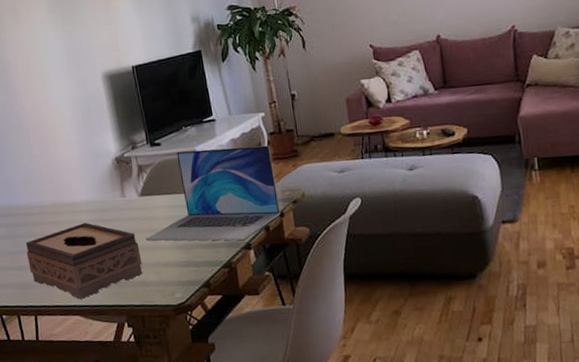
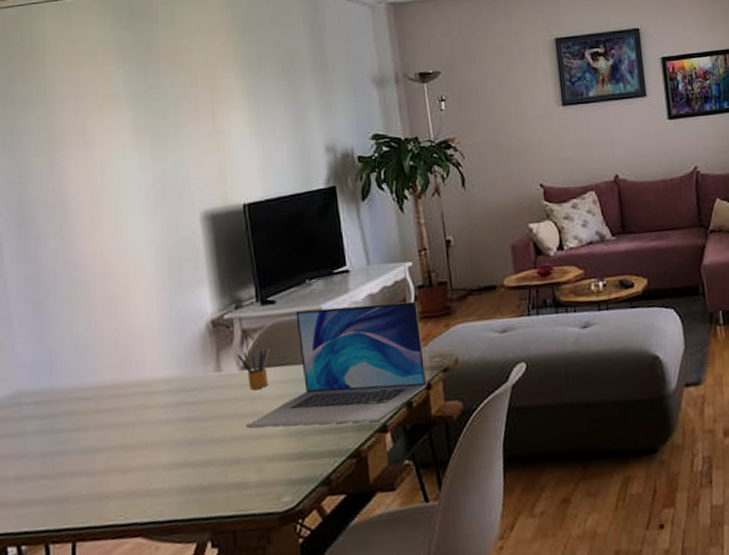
tissue box: present [26,222,142,299] -> none [68,407,239,514]
pencil box: none [135,178,160,212] -> present [237,345,271,390]

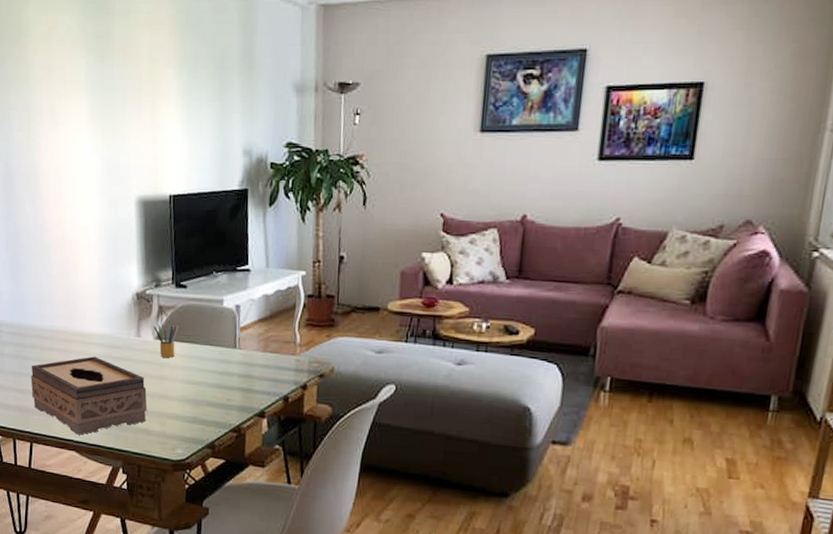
tissue box: none [68,407,239,514] -> present [30,356,147,435]
laptop: present [246,301,427,428] -> none [155,298,305,407]

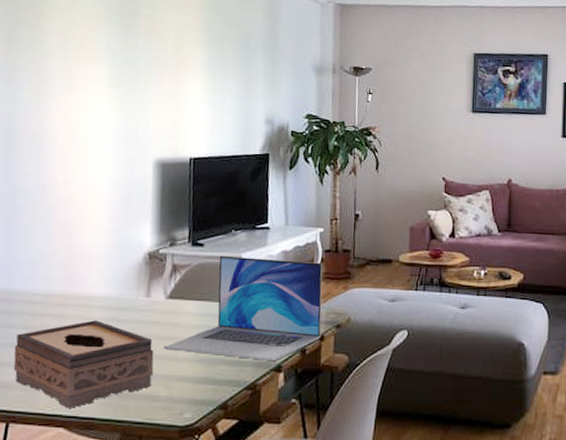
pencil box: present [153,323,180,358] -> none [165,281,195,317]
laptop: none [155,298,305,407] -> present [164,255,322,362]

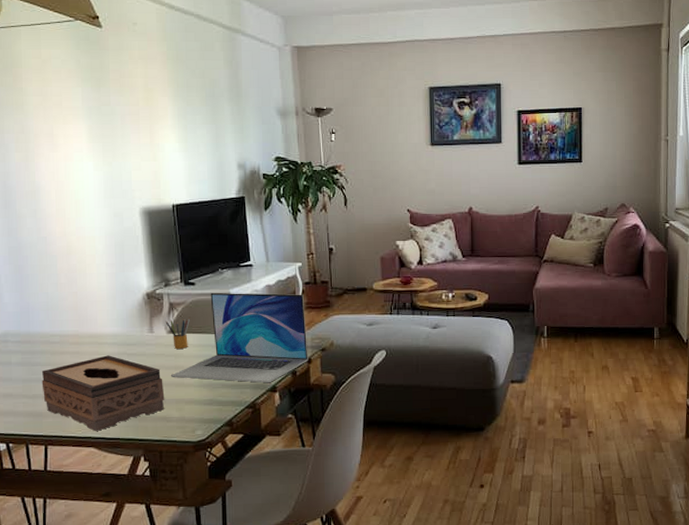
pencil box: none [165,281,195,317] -> present [165,317,191,349]

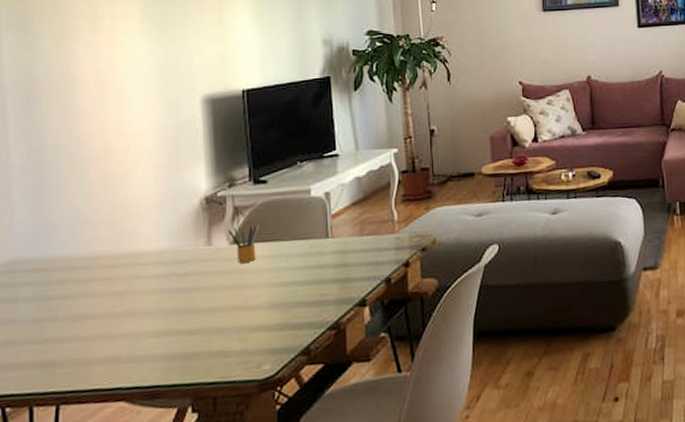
tissue box: present [41,355,165,431] -> none [58,278,223,379]
laptop: present [171,292,308,383] -> none [233,185,406,300]

